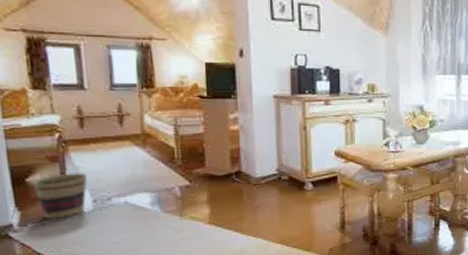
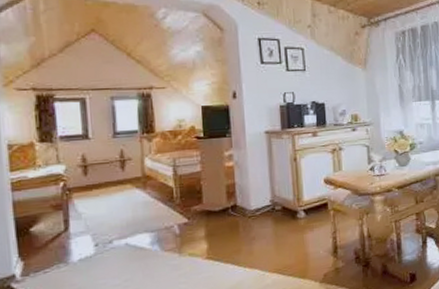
basket: present [32,173,88,219] -> none [36,218,90,267]

